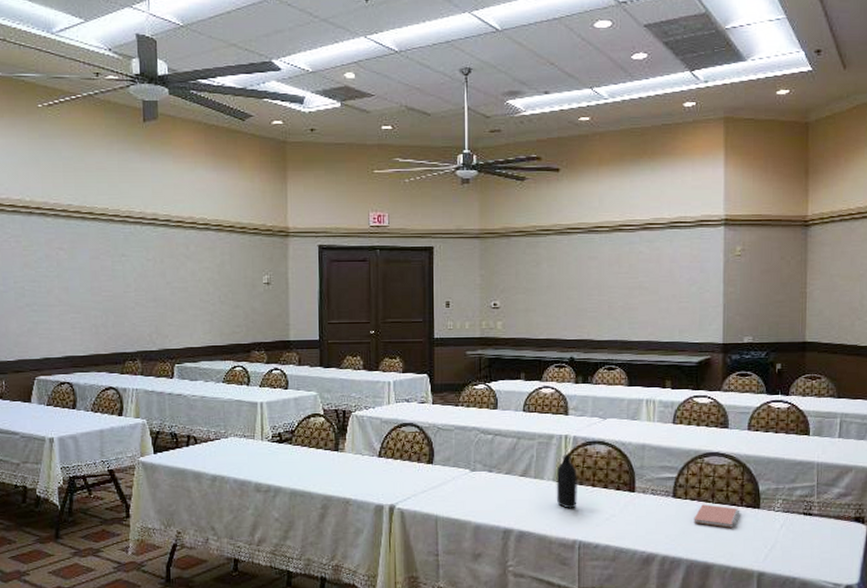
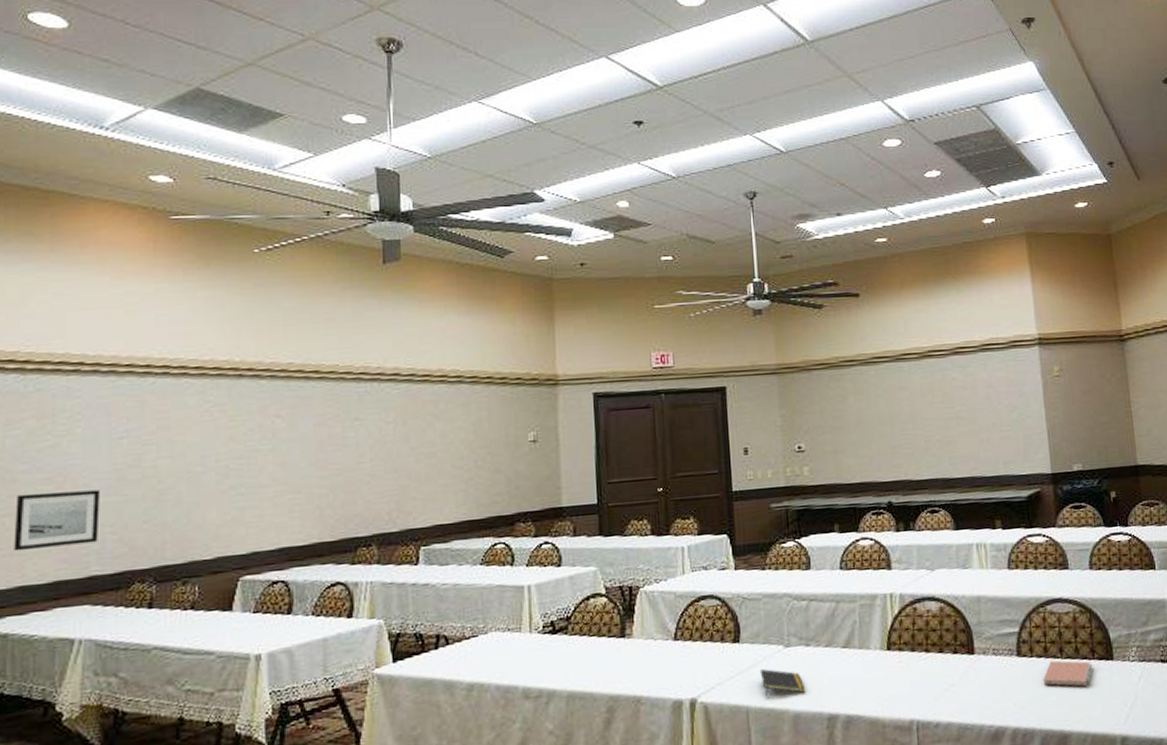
notepad: none [448,486,487,510] -> present [760,668,806,697]
bottle: present [556,455,579,509] -> none [883,616,911,683]

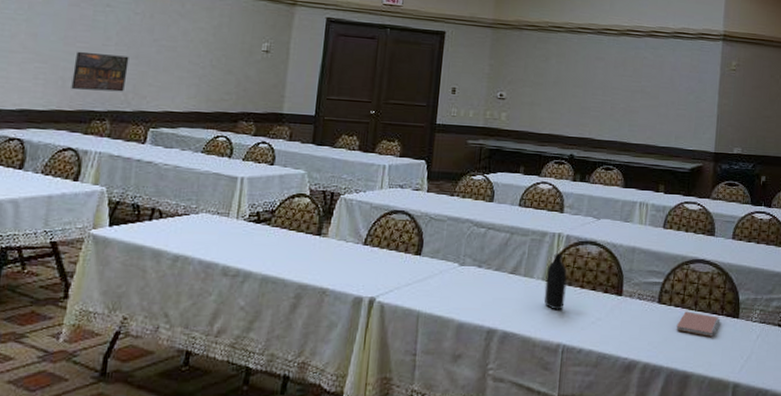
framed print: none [329,471,388,516] -> present [71,51,129,92]
notepad: present [760,668,806,697] -> none [434,280,473,306]
bottle: none [883,616,911,683] -> present [544,253,568,311]

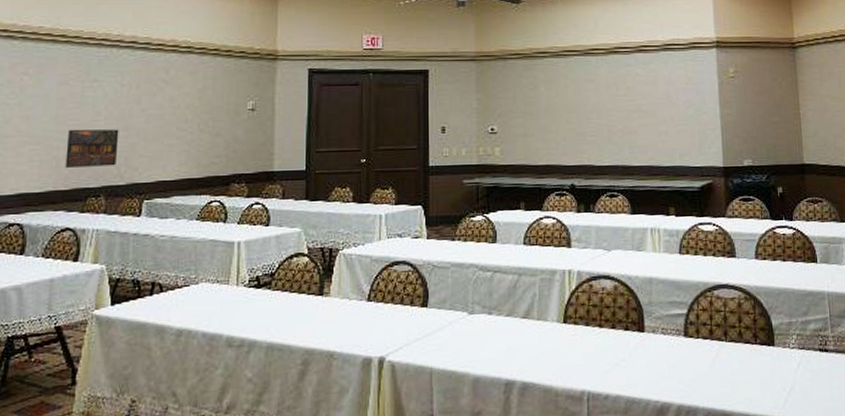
bottle: present [544,253,568,311] -> none [560,292,585,354]
notebook: present [676,311,721,337] -> none [707,343,755,369]

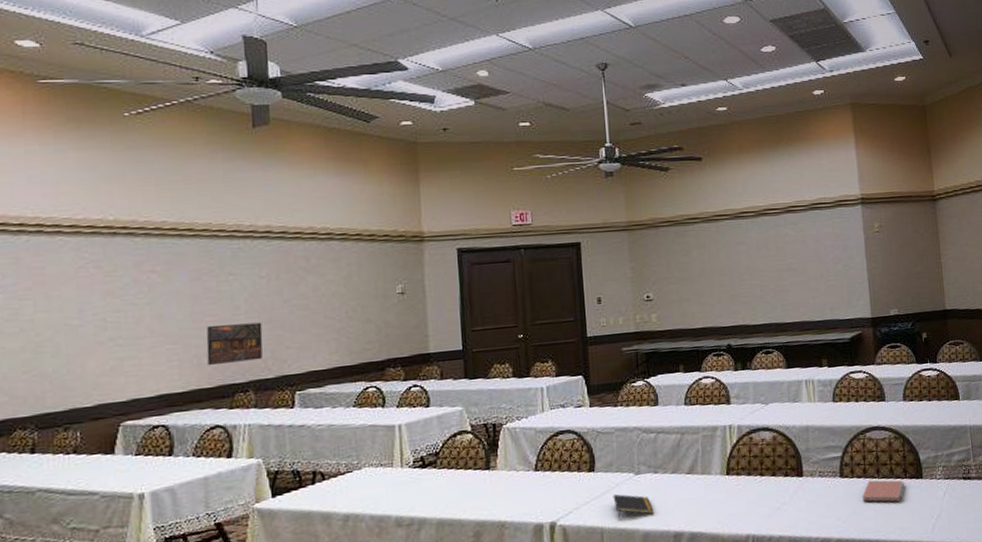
notepad: none [444,332,486,360] -> present [613,494,654,519]
notebook: none [707,343,755,369] -> present [862,480,905,502]

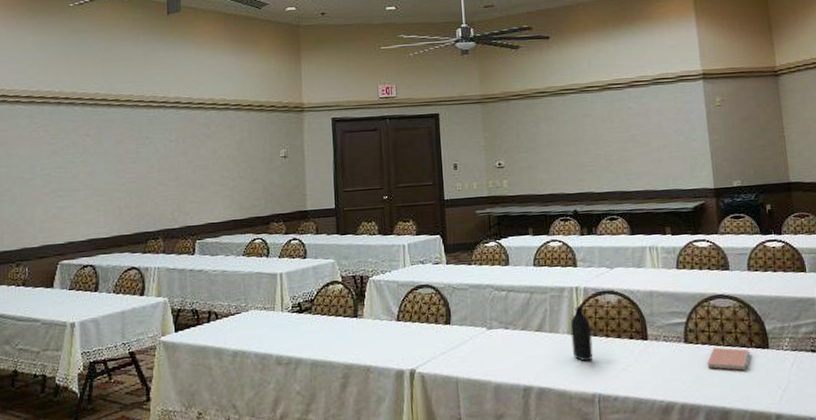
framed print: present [206,322,263,365] -> none [126,180,171,215]
notepad: present [613,494,654,519] -> none [467,346,505,370]
bottle: none [723,445,747,503] -> present [570,306,593,362]

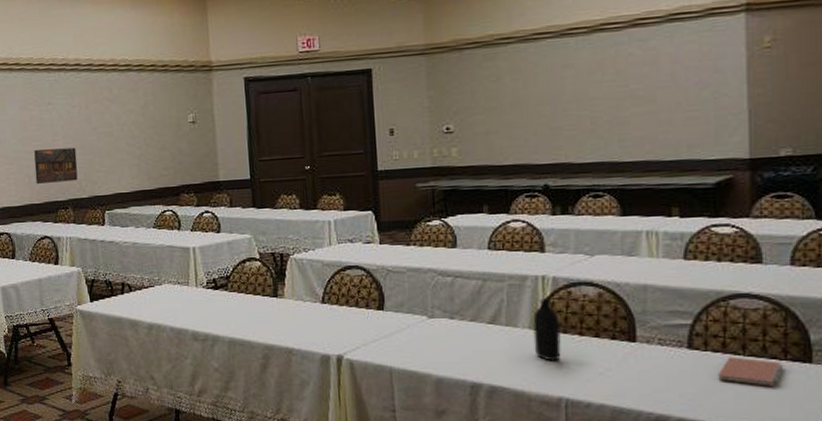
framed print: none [126,180,171,215] -> present [34,147,78,184]

